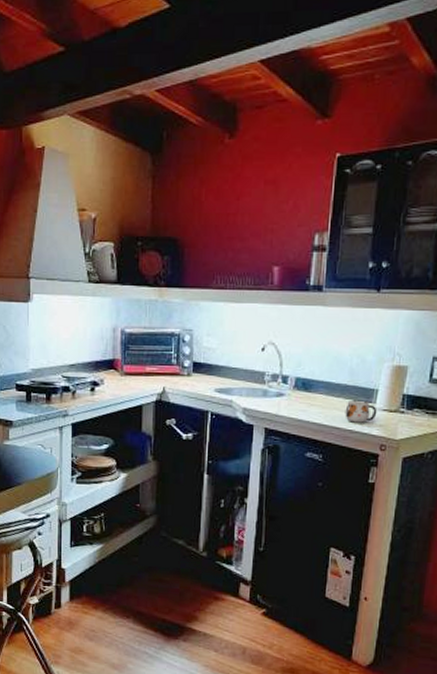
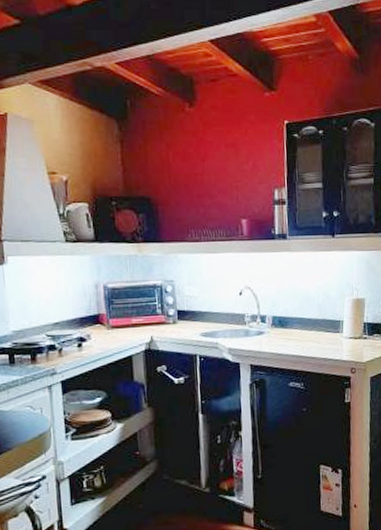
mug: present [345,400,378,423] -> none [318,331,345,352]

